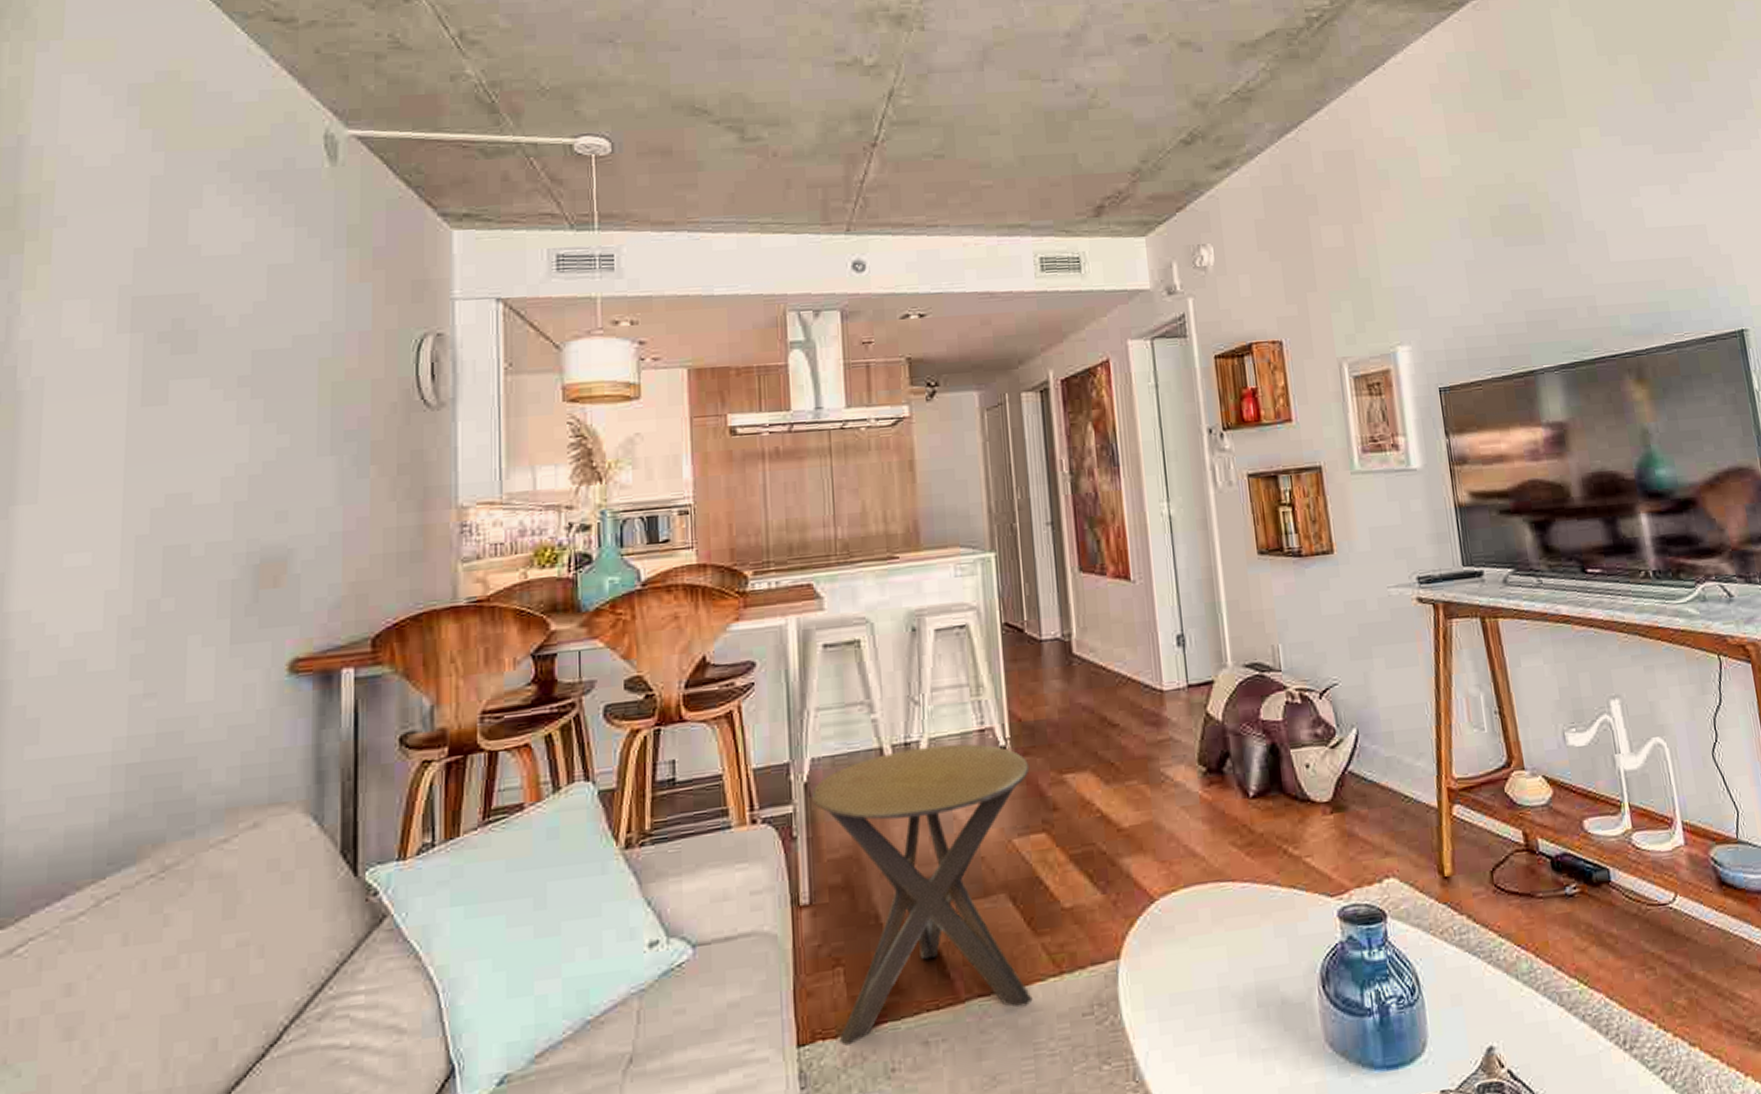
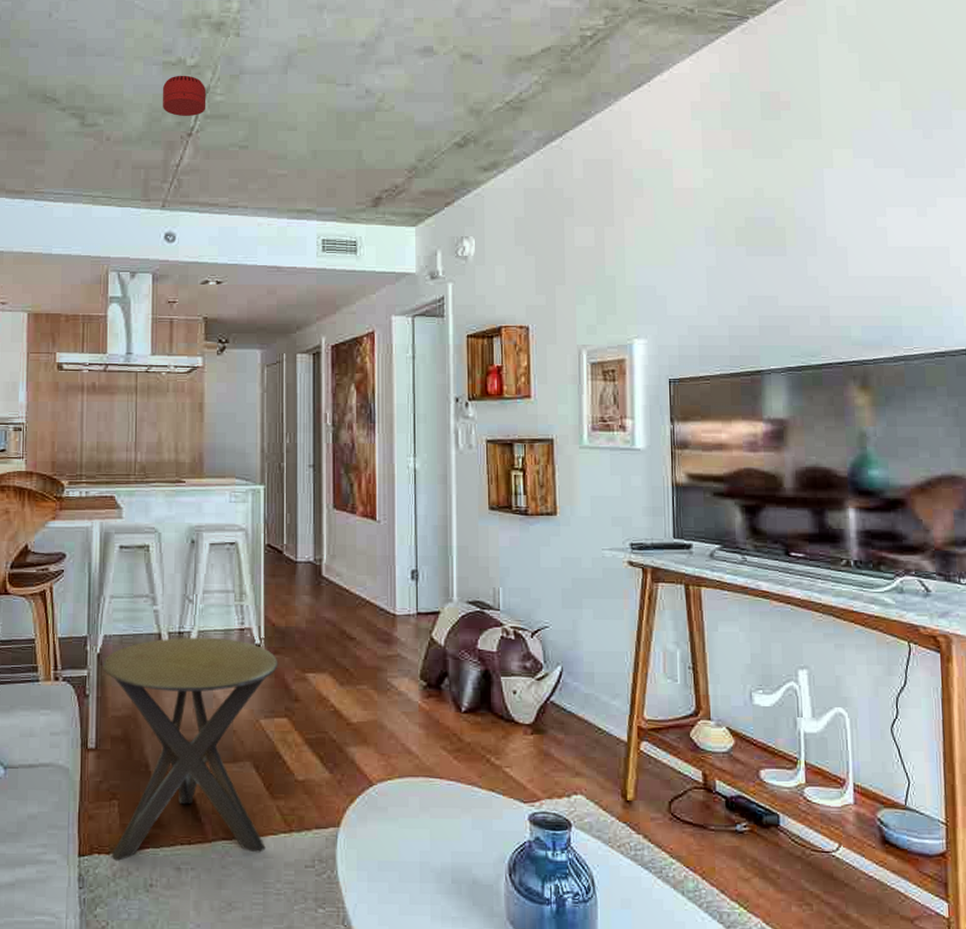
smoke detector: none [836,76,892,125] -> present [162,75,207,117]

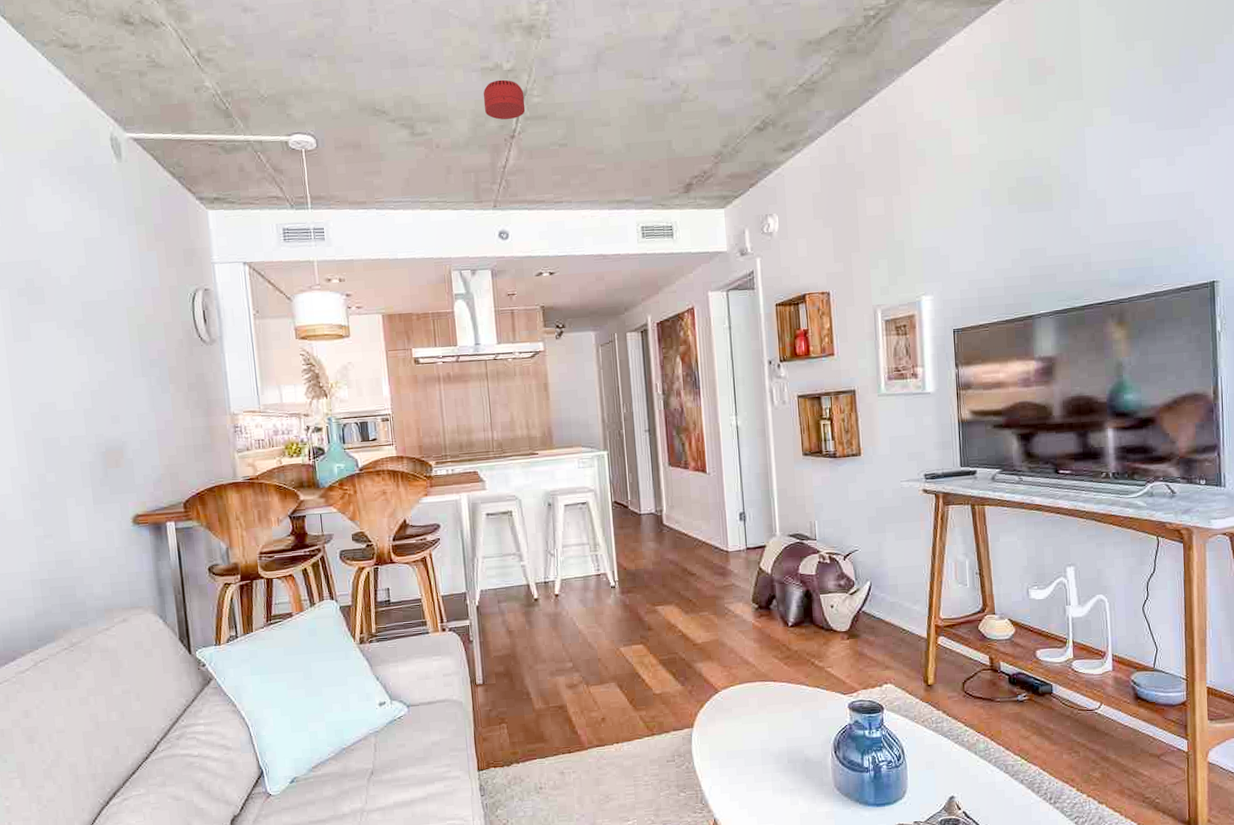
side table: present [102,637,278,861] -> none [481,583,633,772]

